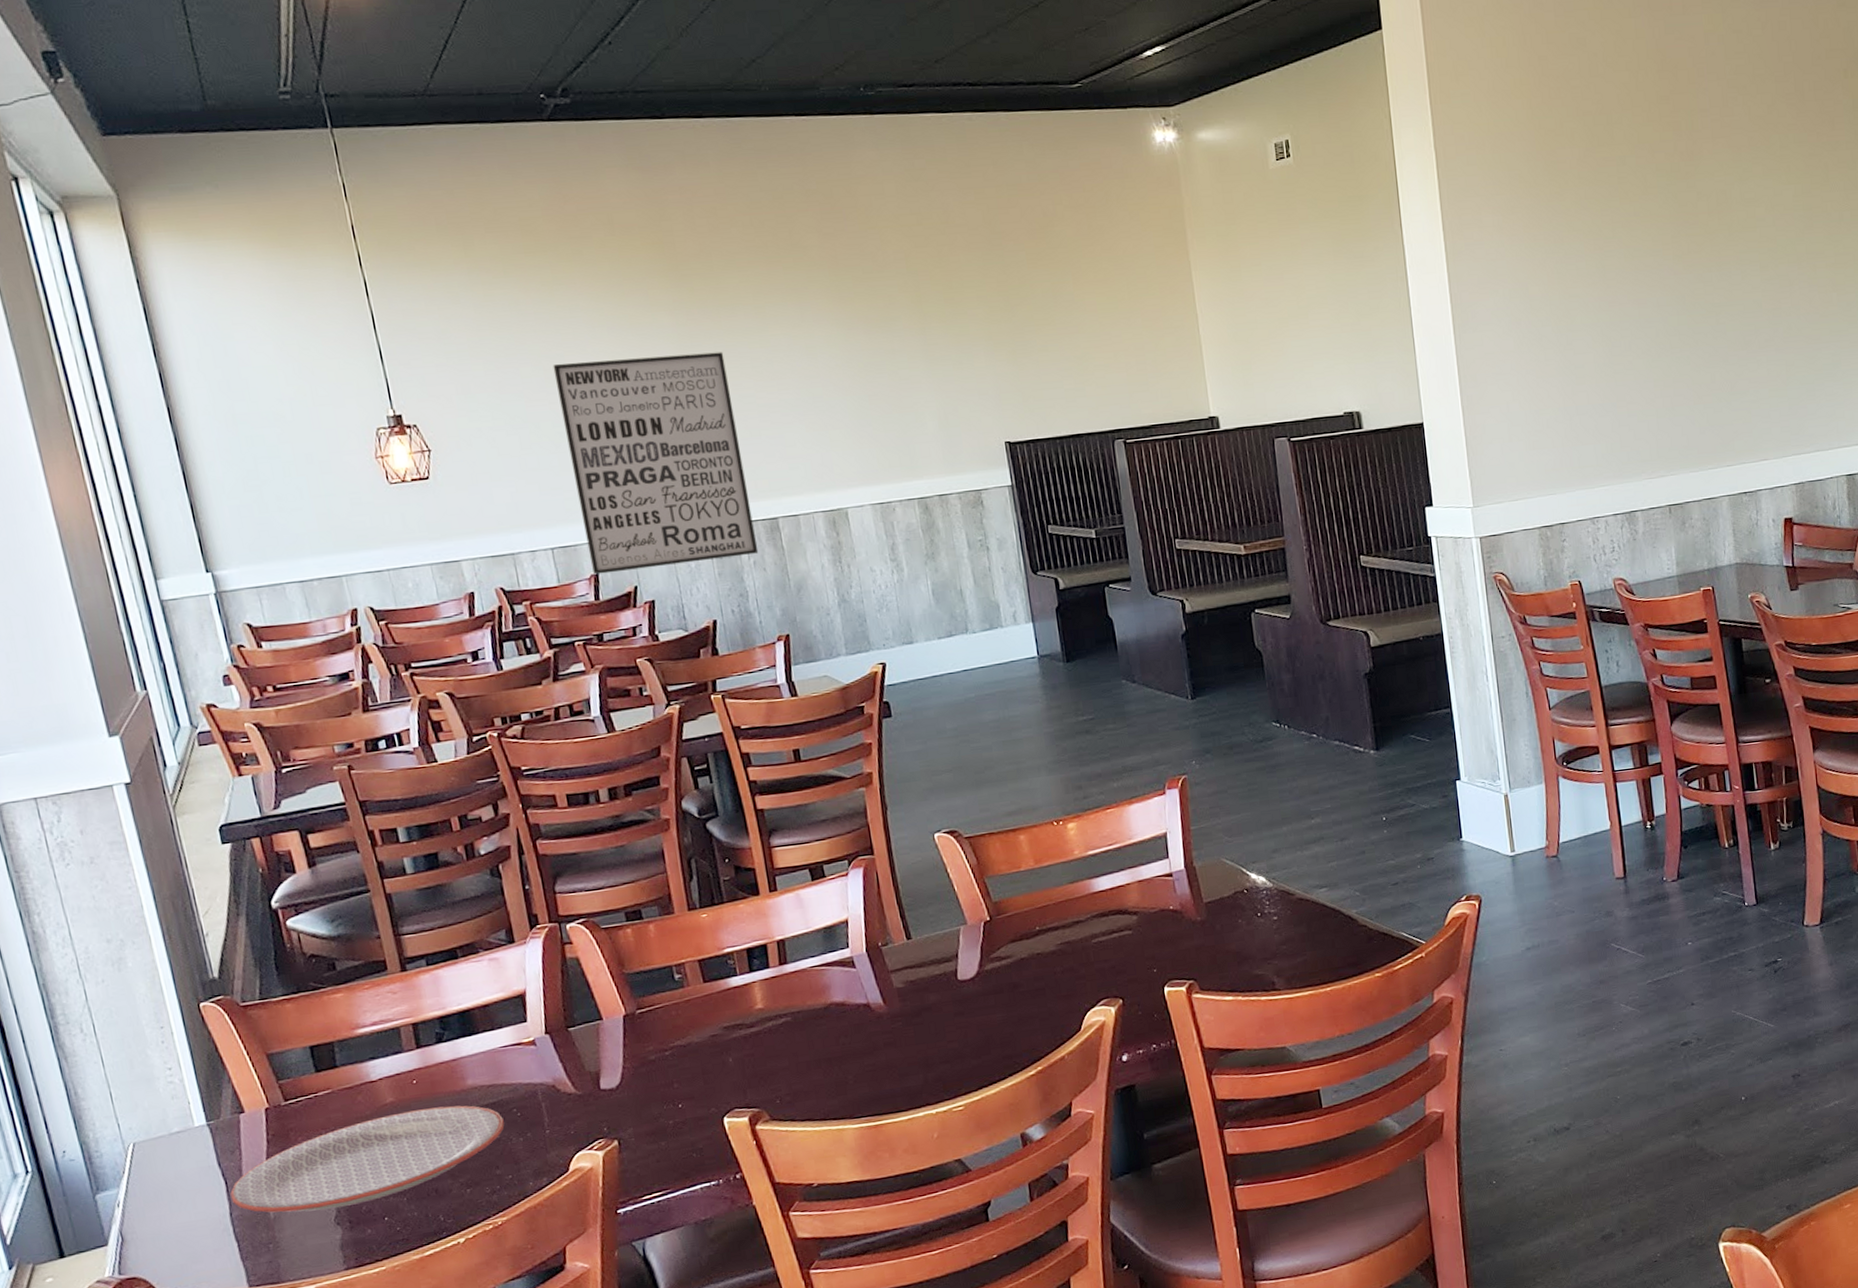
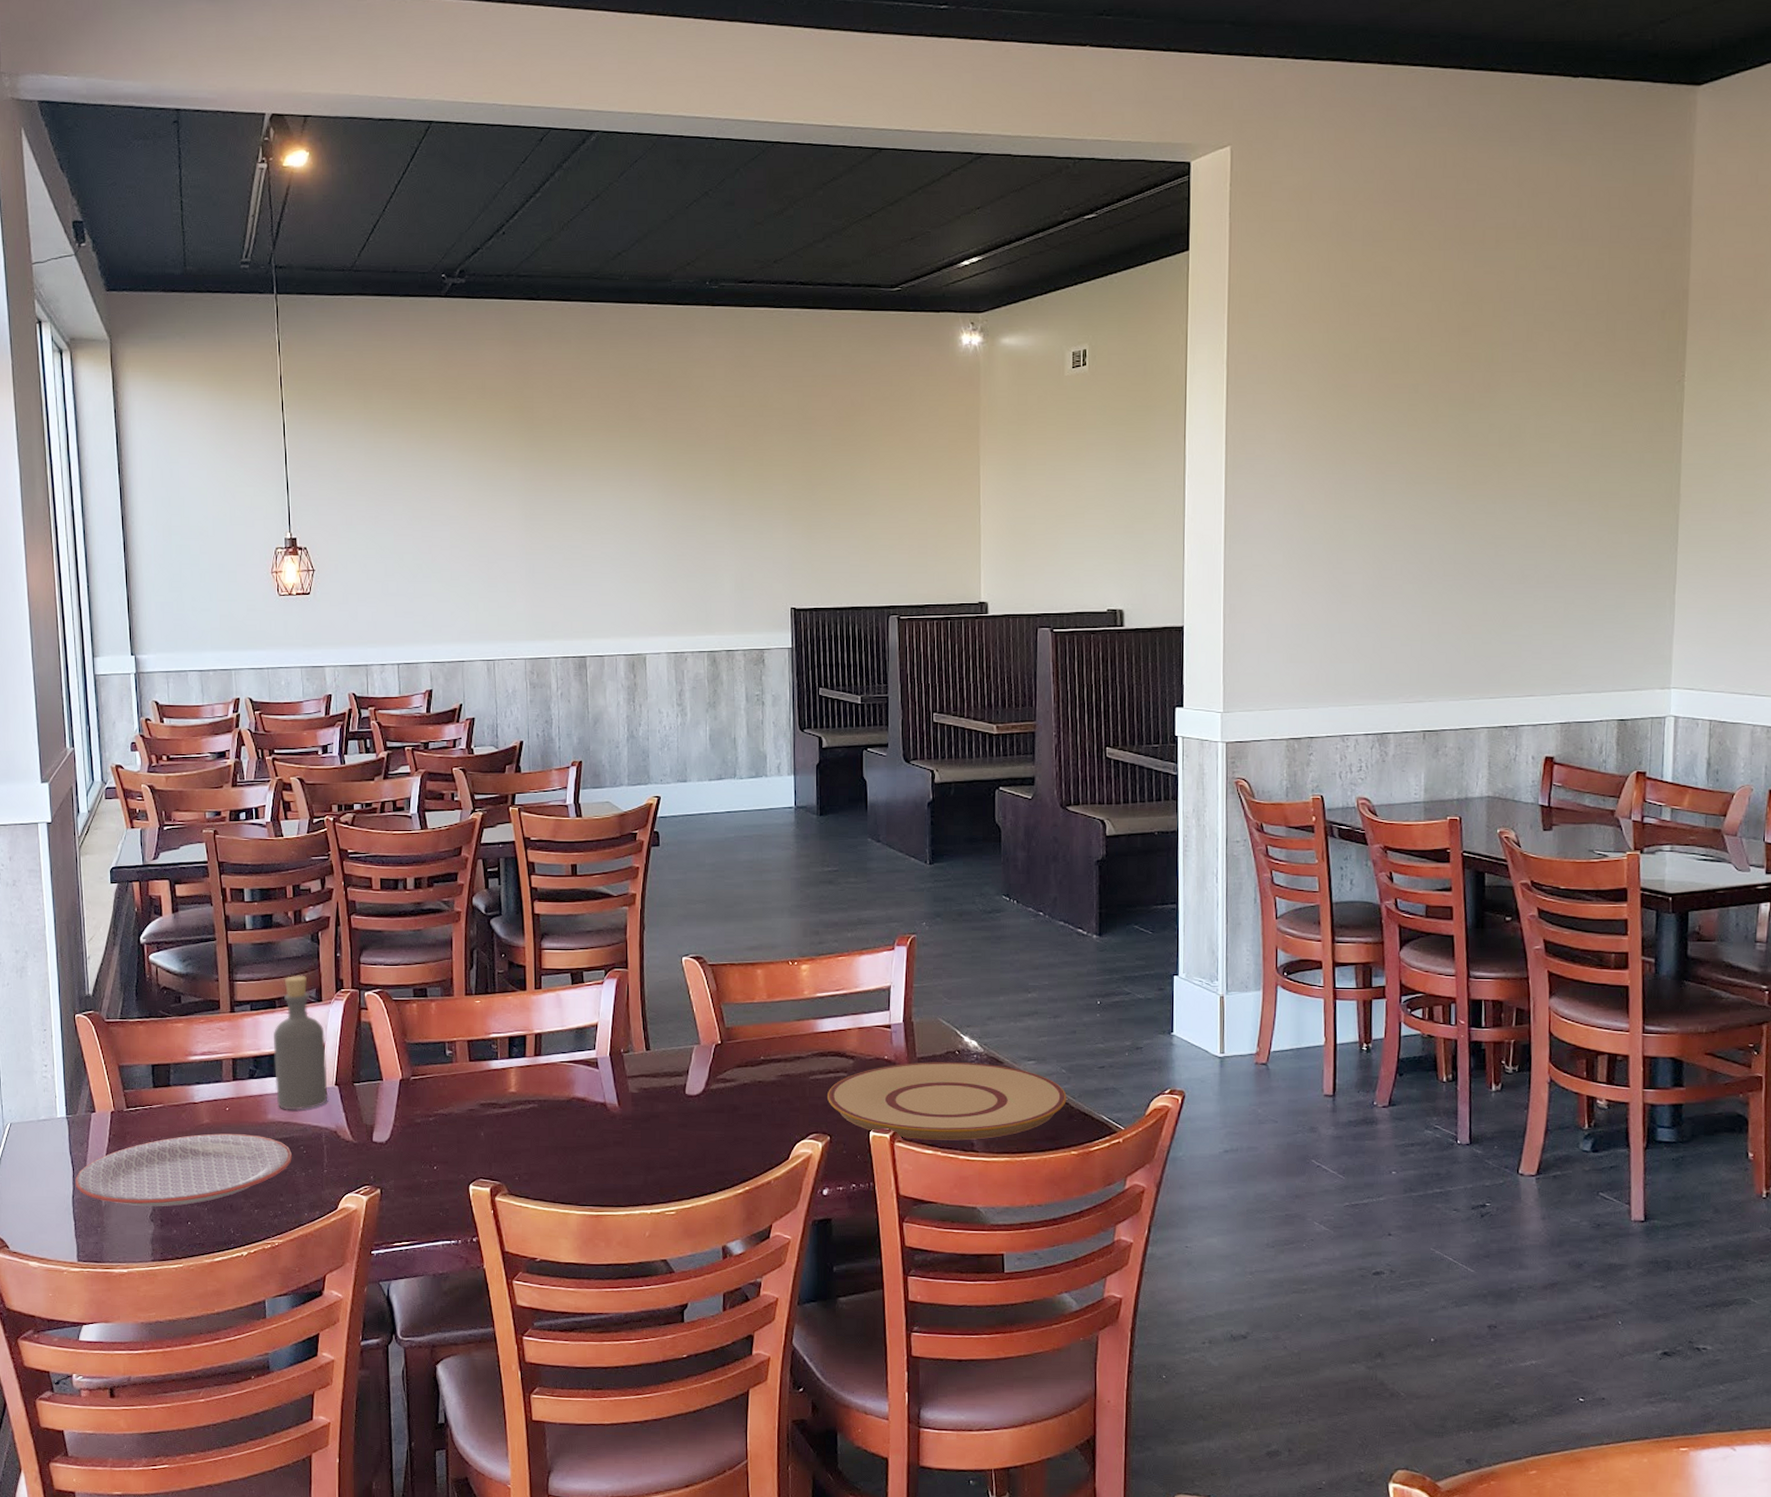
bottle: none [460,916,539,1071] -> present [273,975,328,1110]
wall art: present [552,352,759,575] -> none [420,506,566,690]
plate: none [1113,897,1364,988] -> present [828,1062,1067,1141]

